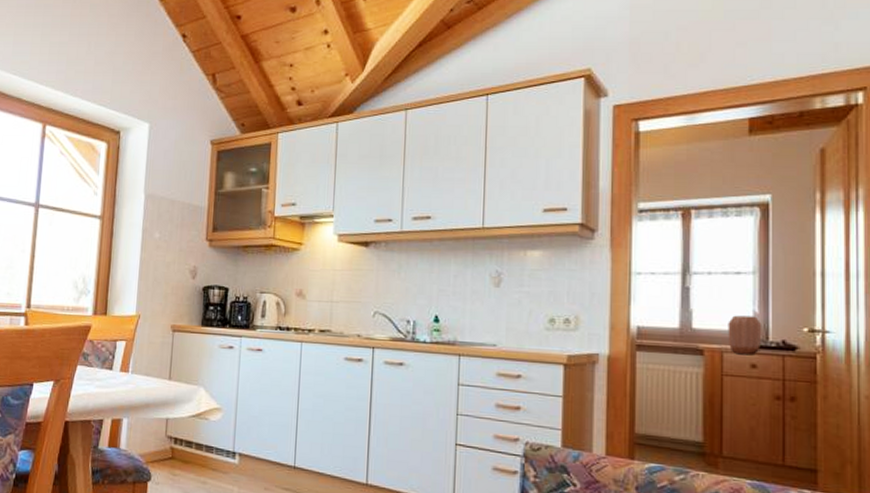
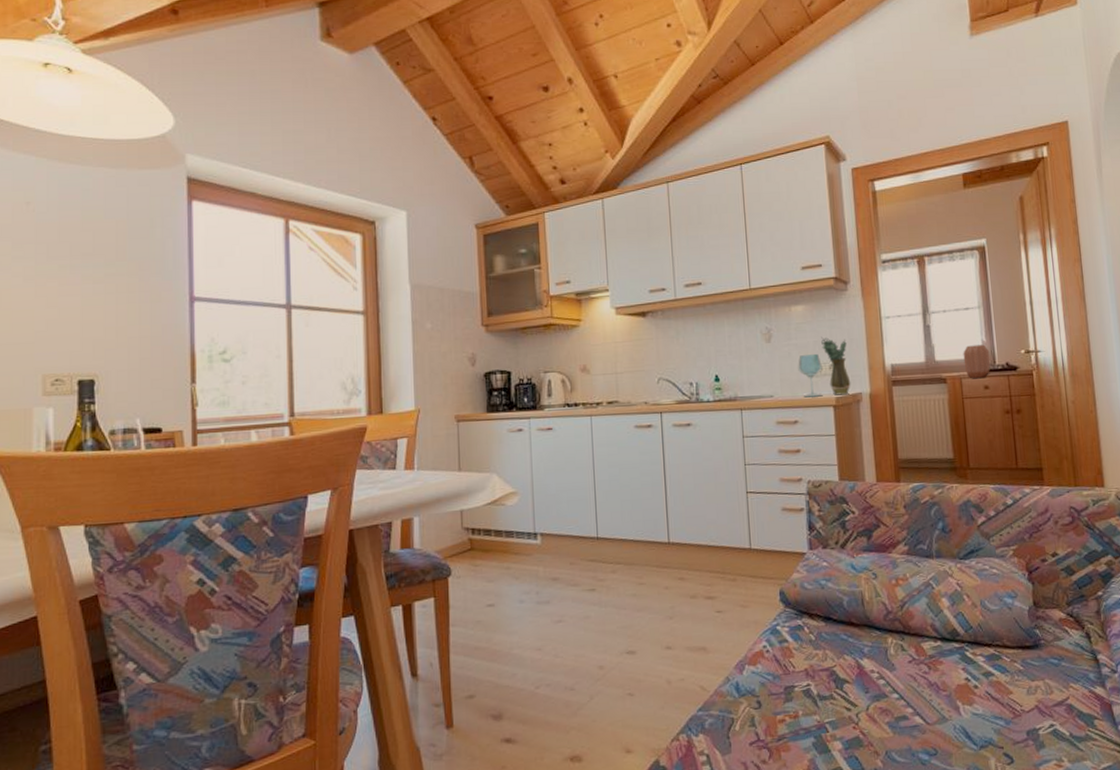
wine glass: none [528,305,555,352] -> present [798,354,822,398]
vase: none [557,286,587,354] -> present [821,336,851,396]

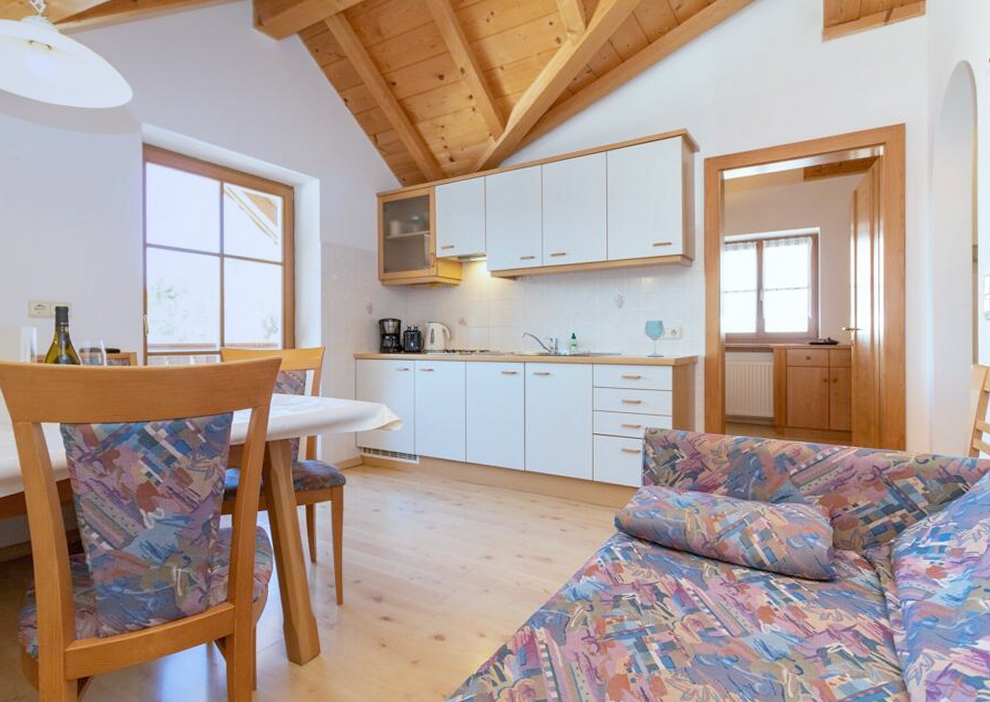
vase: present [821,336,851,396] -> none [666,305,689,357]
vase: present [963,344,990,379] -> none [790,321,814,350]

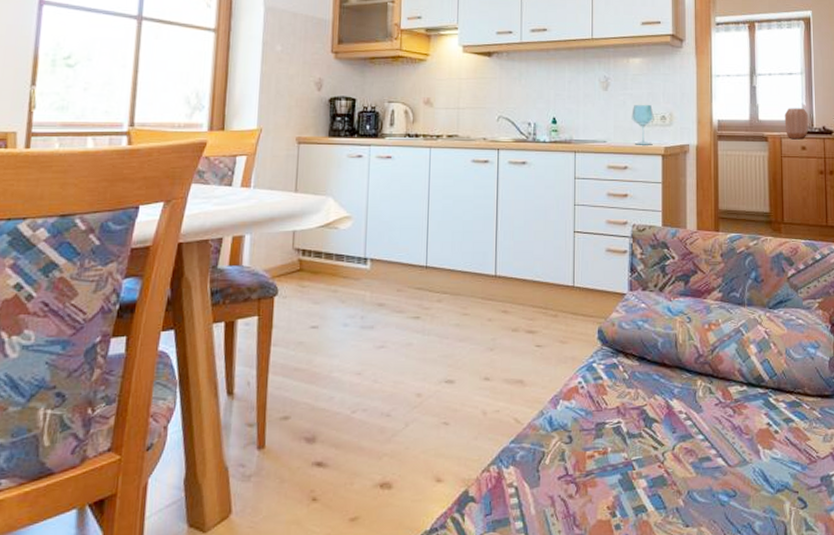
vase: none [790,321,814,350] -> present [784,108,809,140]

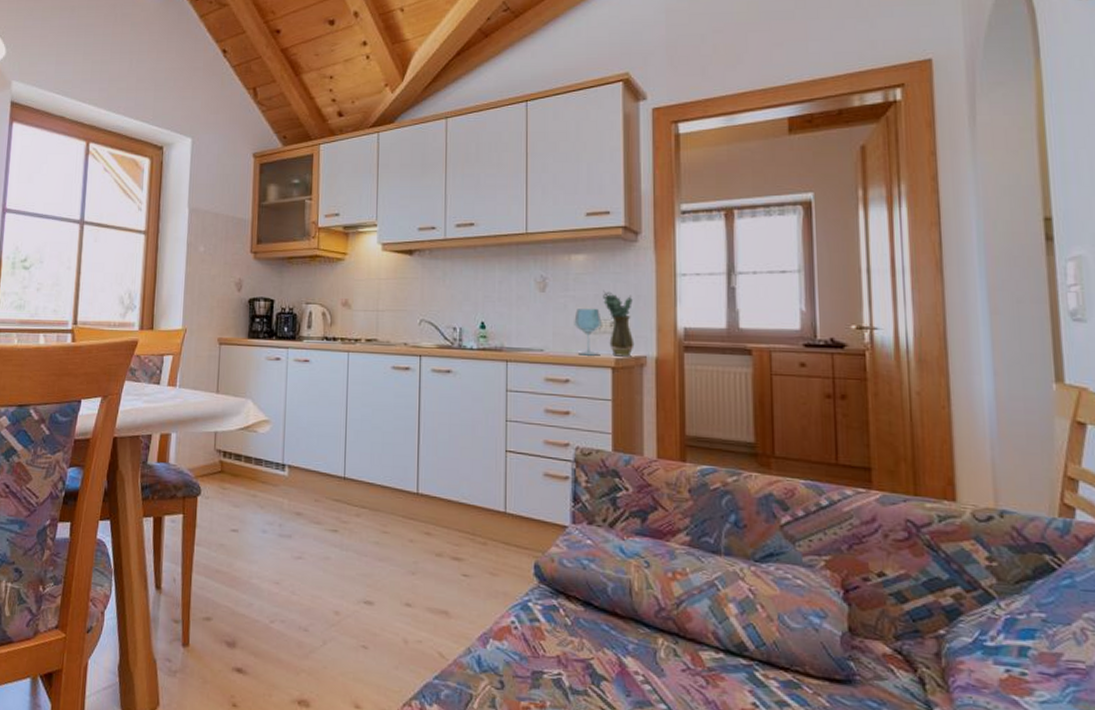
vase: none [655,89,680,145] -> present [603,290,635,357]
vase: present [784,108,809,140] -> none [775,314,810,354]

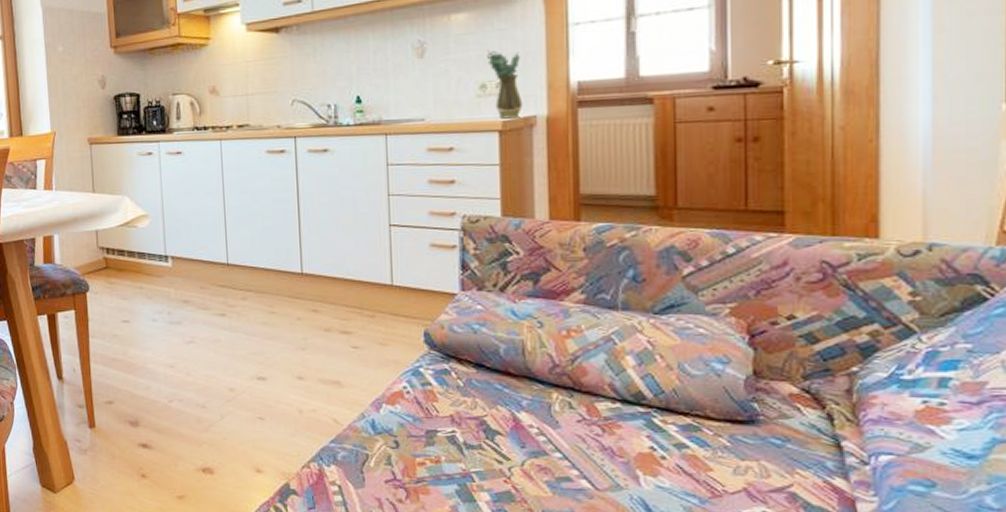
wine glass: present [574,309,602,356] -> none [456,71,487,121]

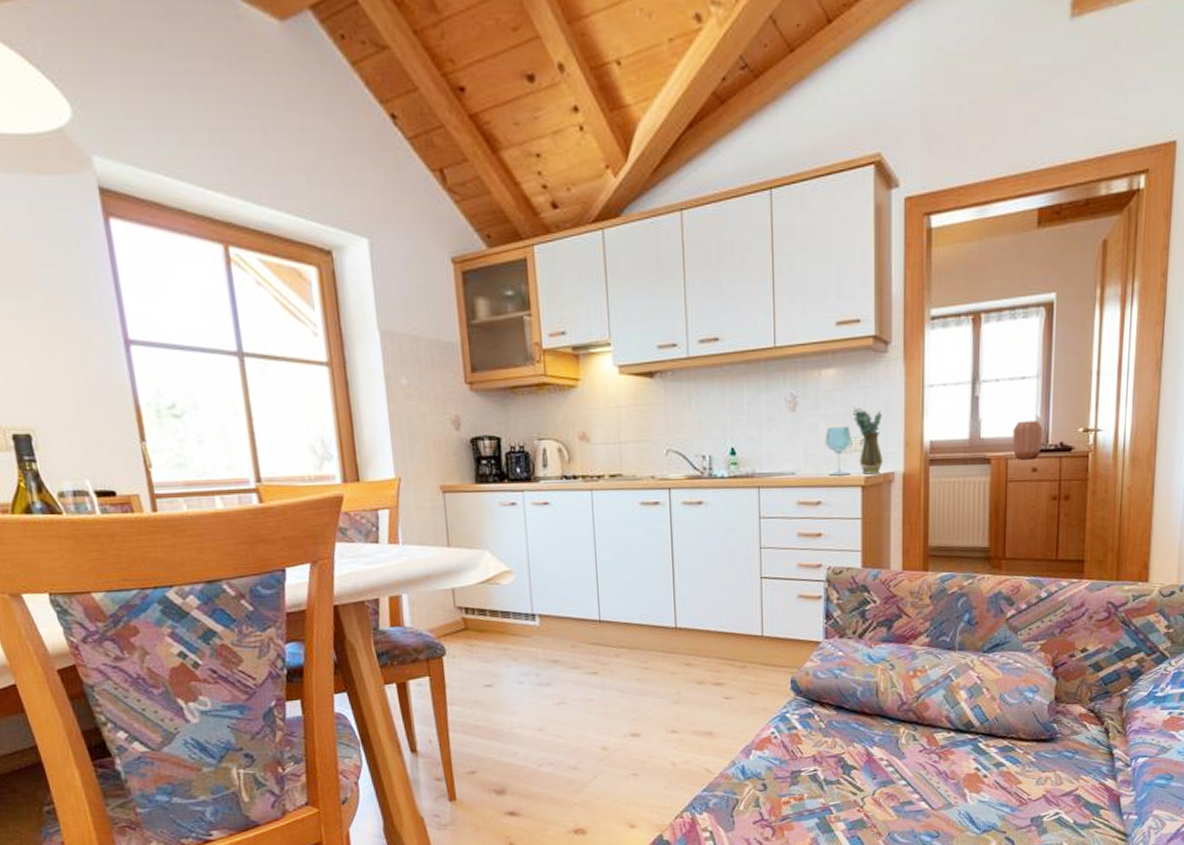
wine glass: none [456,71,487,121] -> present [825,427,852,476]
vase: none [680,54,720,99] -> present [1012,421,1043,460]

